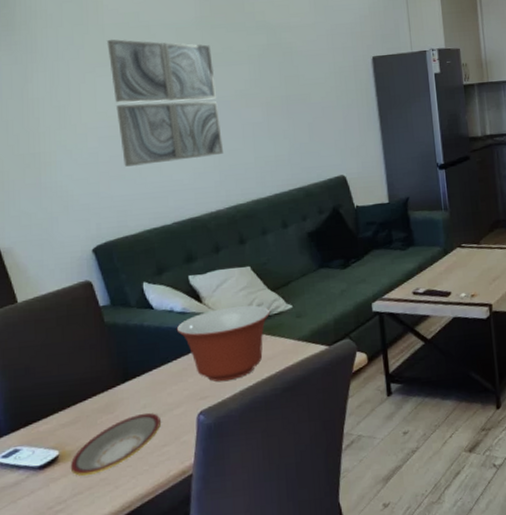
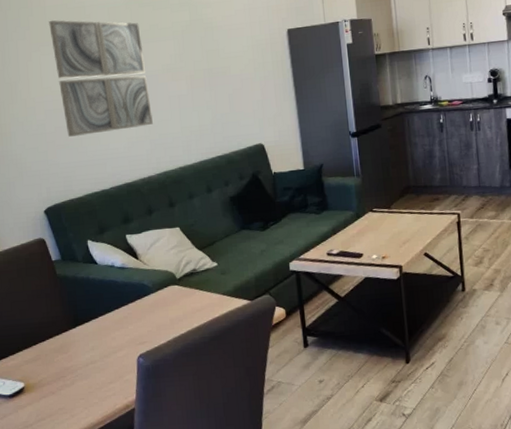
plate: present [70,412,161,476] -> none [34,354,107,405]
mixing bowl: present [176,305,271,382] -> none [117,262,198,330]

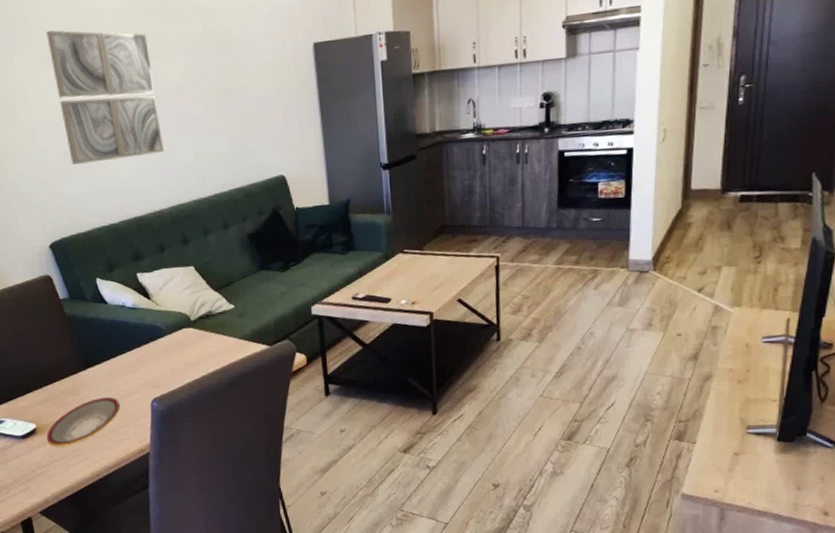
plate: none [34,354,107,405] -> present [46,396,120,446]

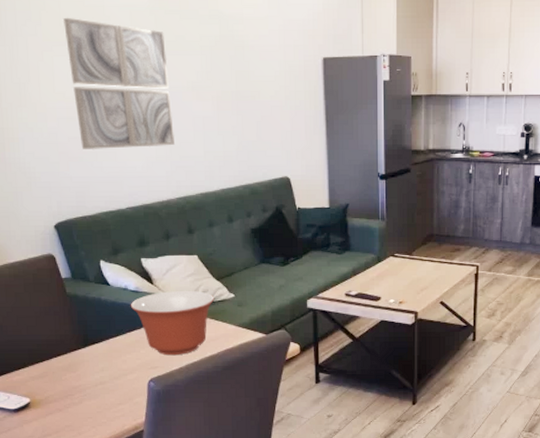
plate: present [46,396,120,446] -> none [40,375,116,421]
mixing bowl: none [128,303,214,374] -> present [130,290,215,356]

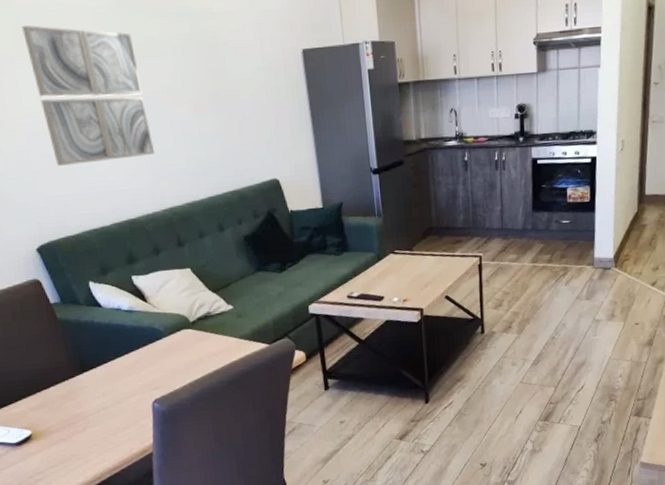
mixing bowl: present [130,290,215,356] -> none [125,305,213,375]

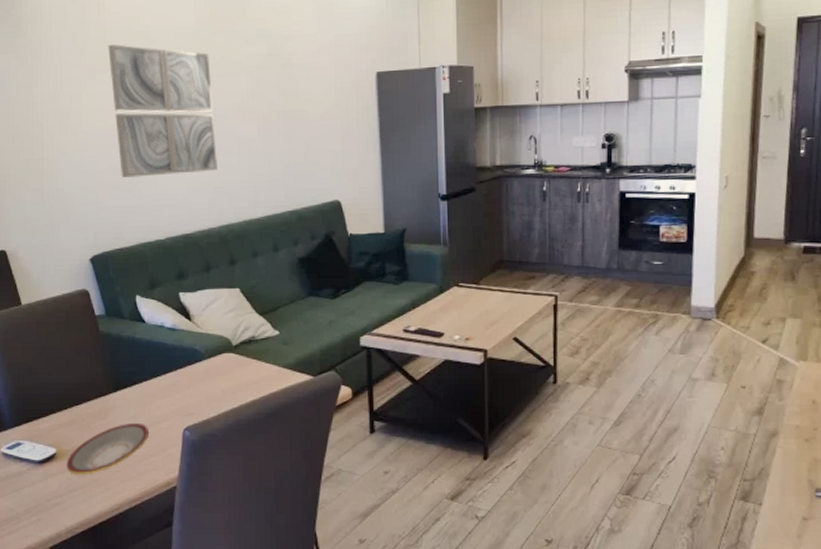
plate: none [43,400,120,452] -> present [66,422,148,474]

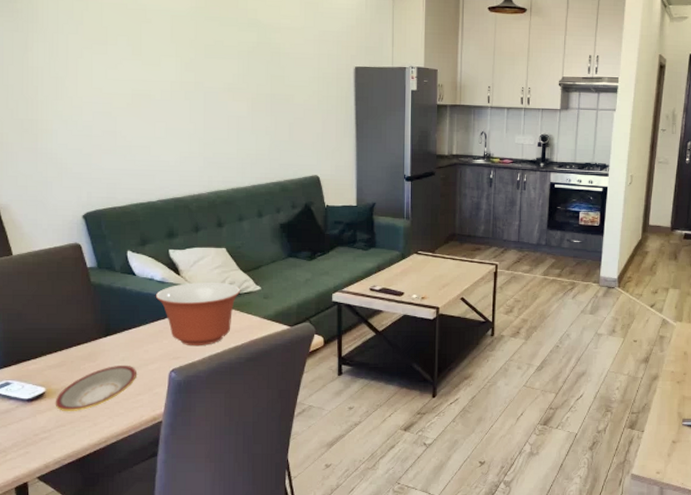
wall art: present [108,44,217,179] -> none [105,18,208,144]
mixing bowl: none [166,327,258,401] -> present [155,282,241,346]

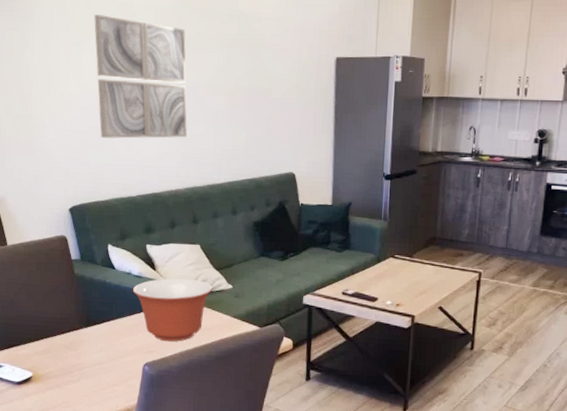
plate: present [55,365,136,411] -> none [40,355,113,397]
wall art: none [105,18,208,144] -> present [94,14,187,139]

